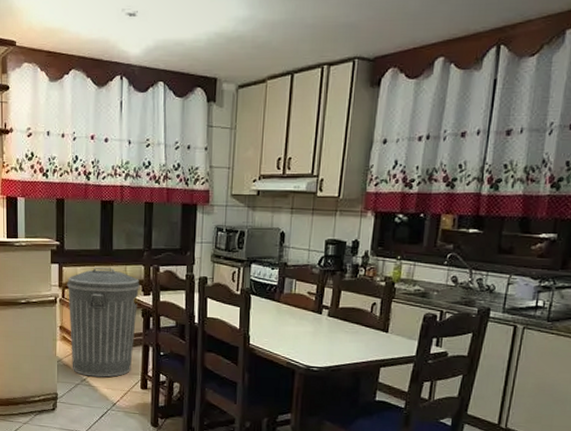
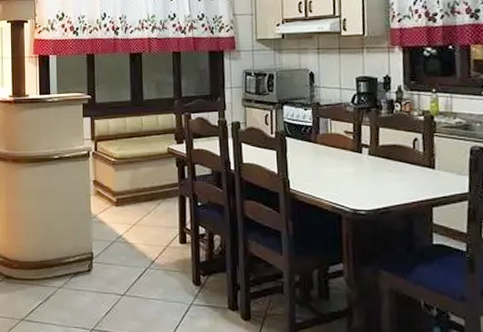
trash can: present [67,267,140,377] -> none [99,118,173,233]

